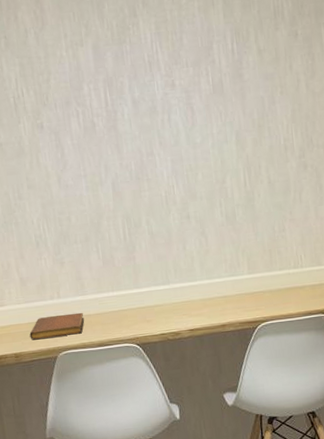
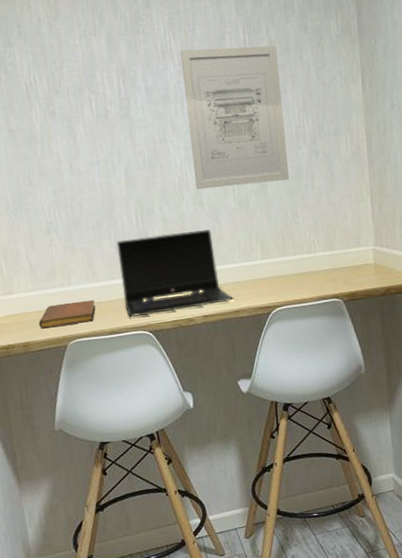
laptop computer: none [104,243,219,331] -> present [116,229,233,318]
wall art: none [167,54,277,204] -> present [180,45,289,190]

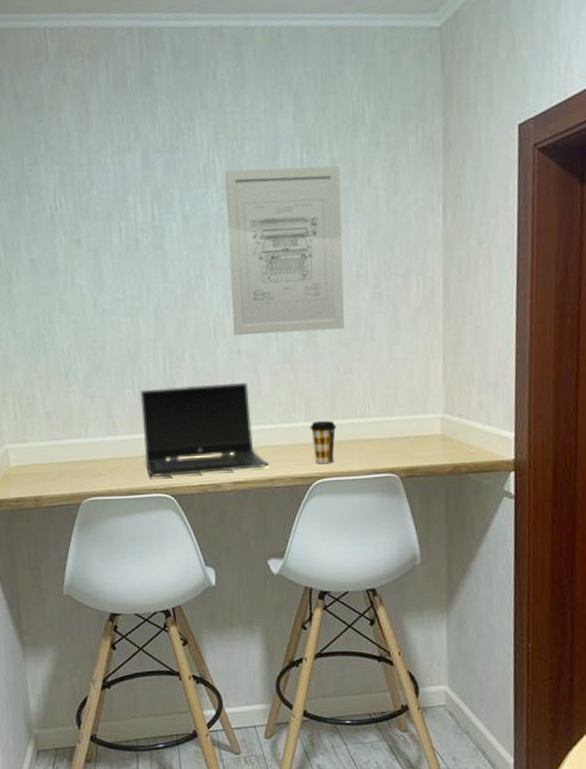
notebook: present [38,299,96,329] -> none [52,454,114,483]
coffee cup: none [266,257,289,295] -> present [309,421,337,464]

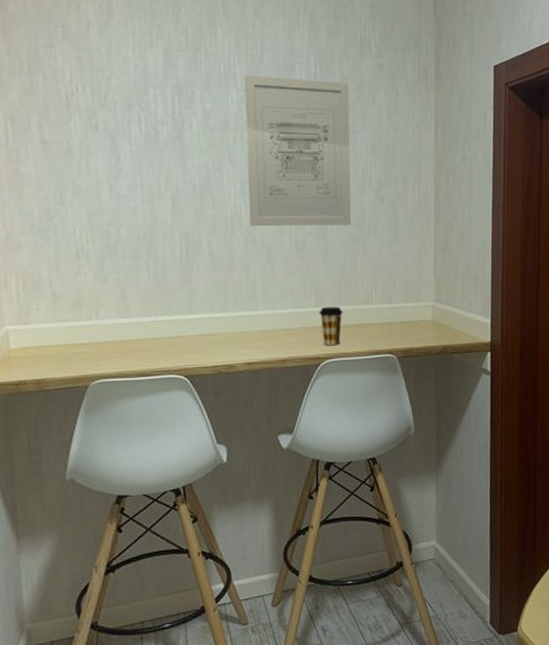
laptop computer: present [140,383,269,478] -> none [155,270,280,360]

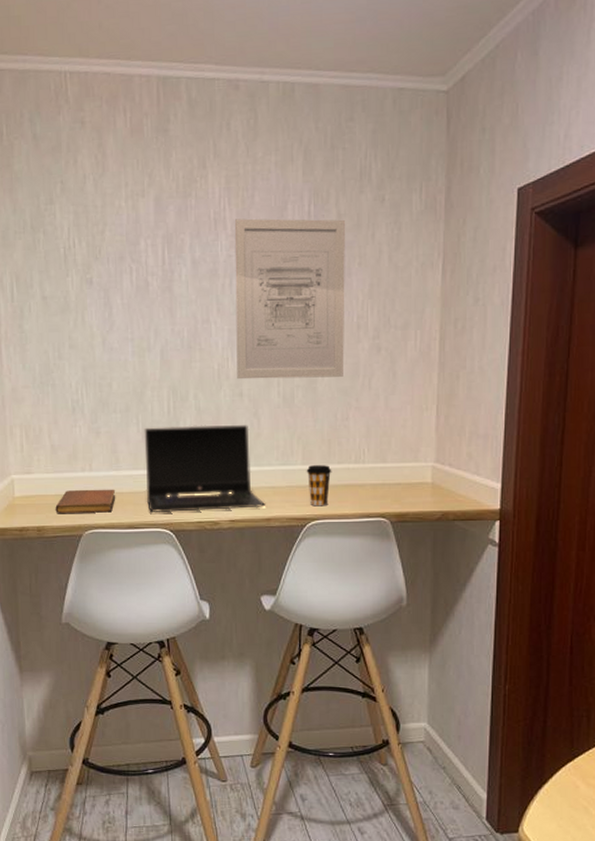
notebook: none [57,336,126,365] -> present [55,489,116,514]
laptop computer: none [155,270,280,360] -> present [144,425,265,513]

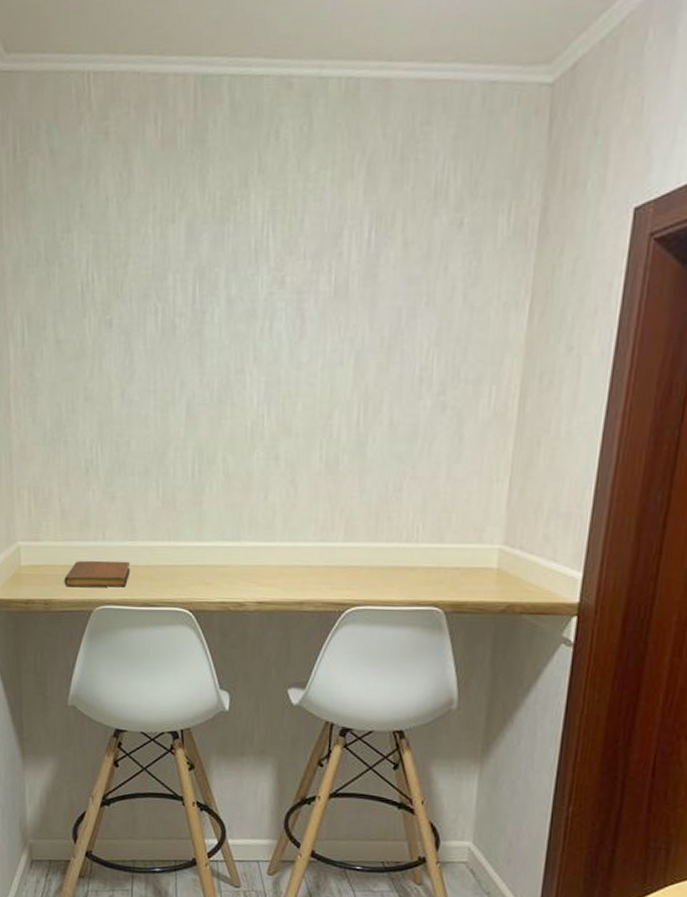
laptop computer: present [144,425,265,513] -> none [164,492,298,591]
wall art: present [234,218,346,380] -> none [273,248,414,441]
coffee cup: present [306,465,332,507] -> none [348,543,379,591]

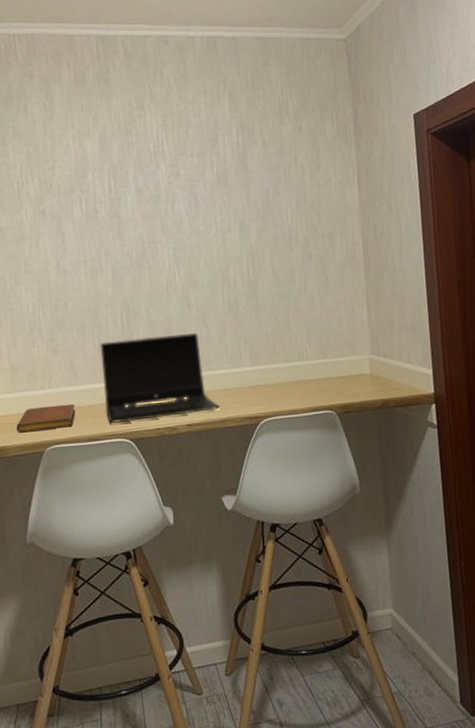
laptop computer: none [164,492,298,591] -> present [100,333,219,424]

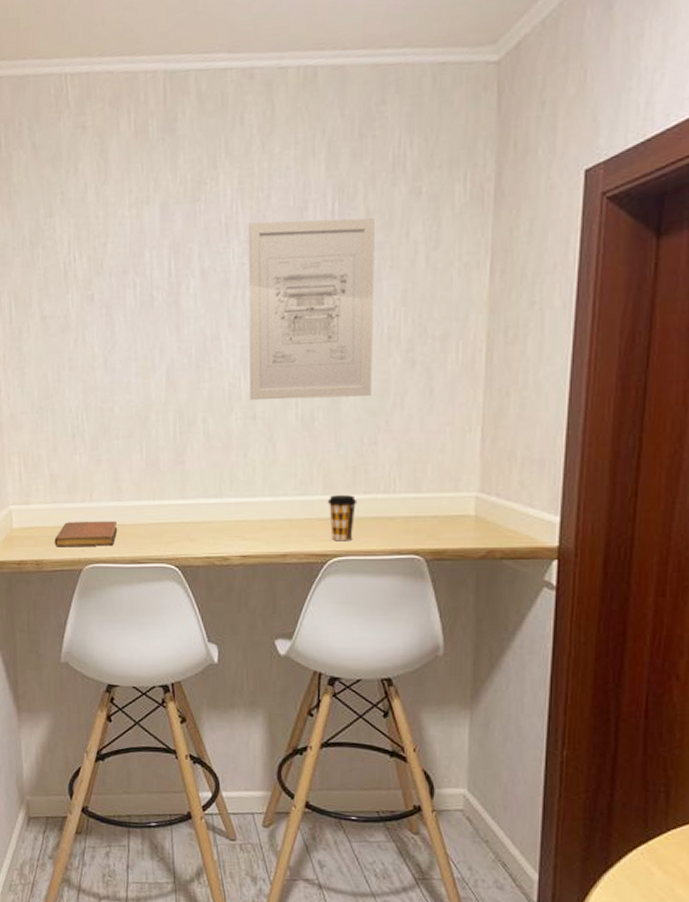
laptop computer: present [100,333,219,424] -> none [148,451,281,547]
wall art: none [172,147,281,292] -> present [248,217,376,401]
coffee cup: none [255,364,279,405] -> present [327,495,357,542]

